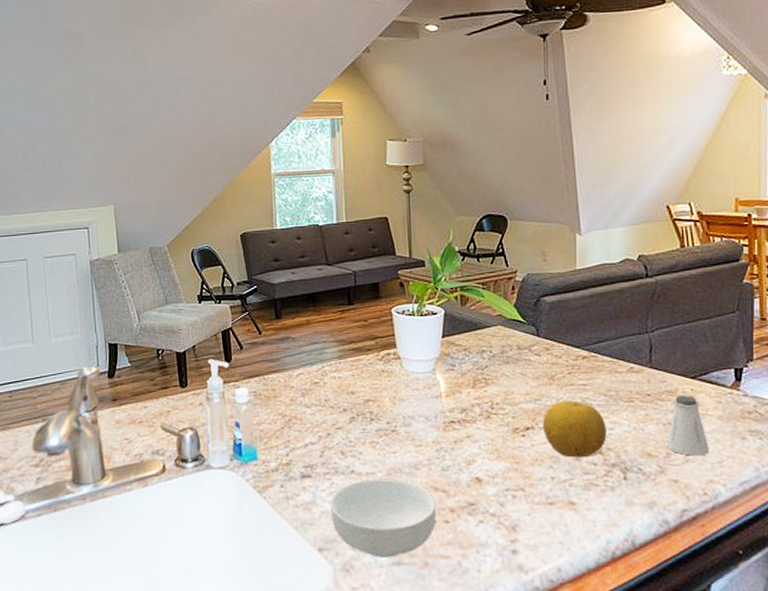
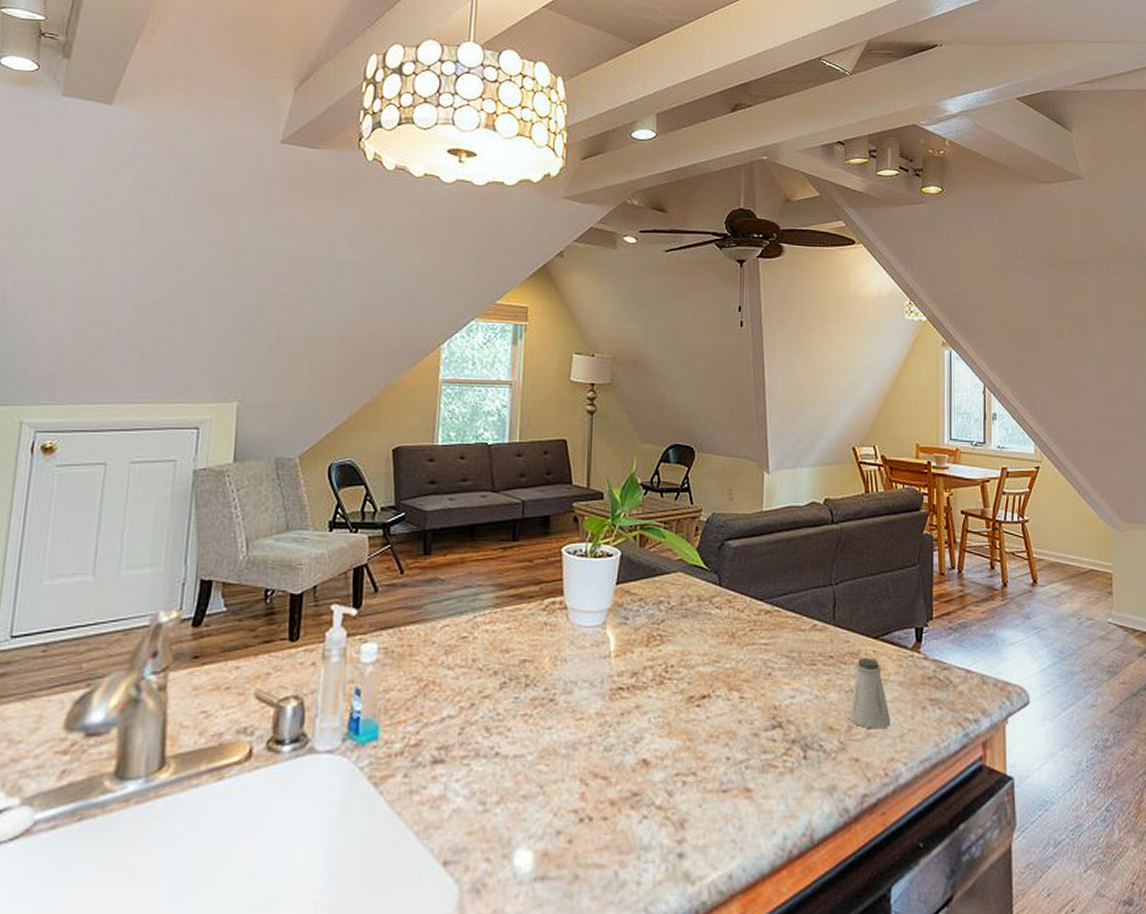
cereal bowl: present [330,479,437,558] -> none [464,763,594,871]
fruit: present [542,400,607,458] -> none [719,662,788,733]

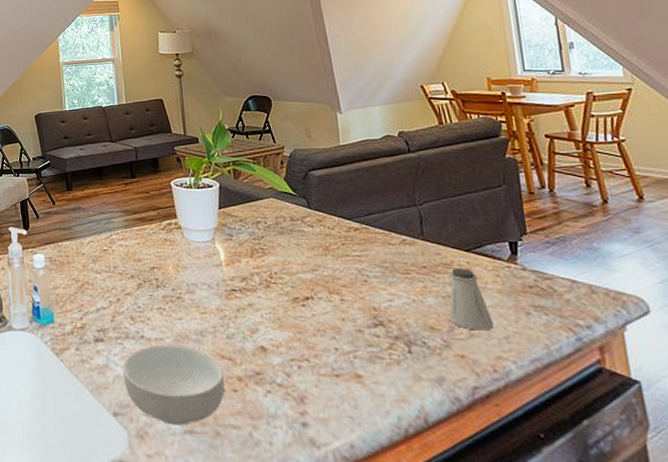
cereal bowl: none [464,763,594,871] -> present [123,344,225,426]

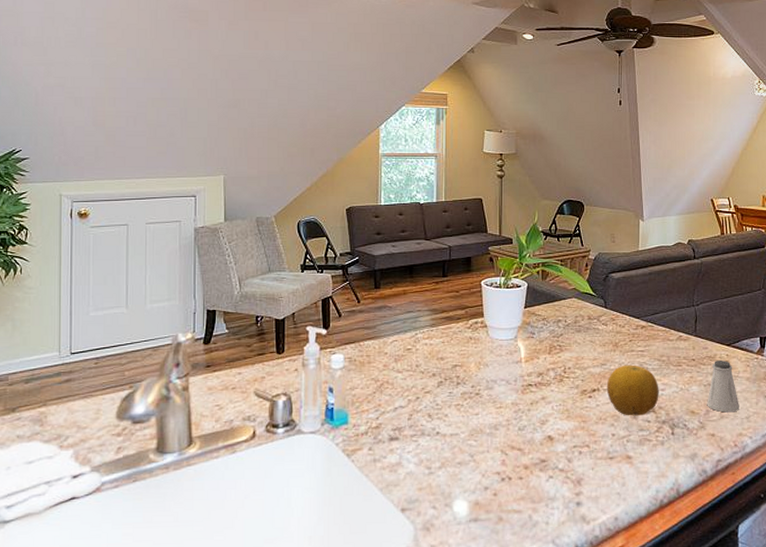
cereal bowl: present [123,344,225,426] -> none [415,439,512,515]
fruit: none [321,271,387,329] -> present [606,365,659,416]

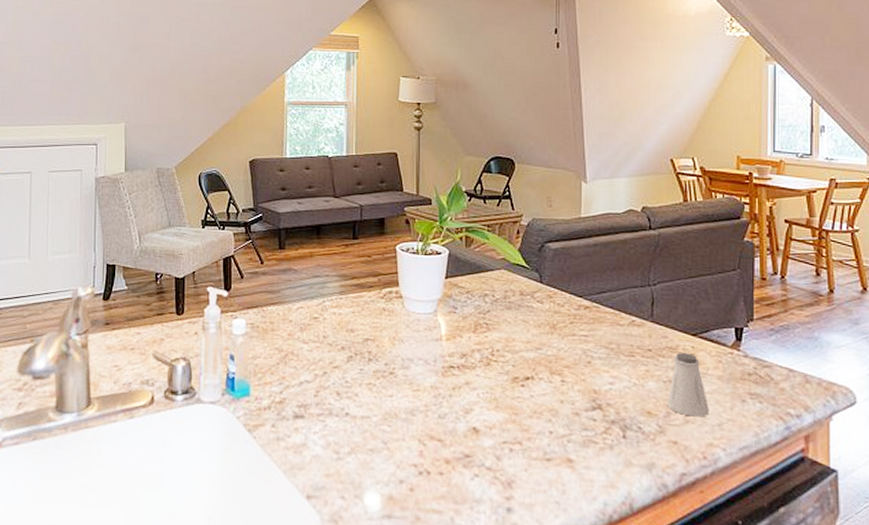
fruit: present [606,365,659,416] -> none [542,351,607,413]

